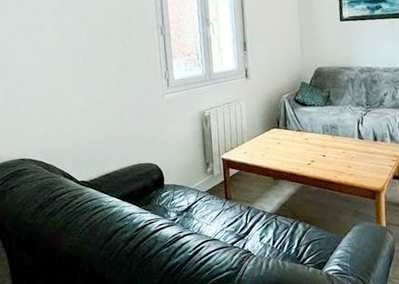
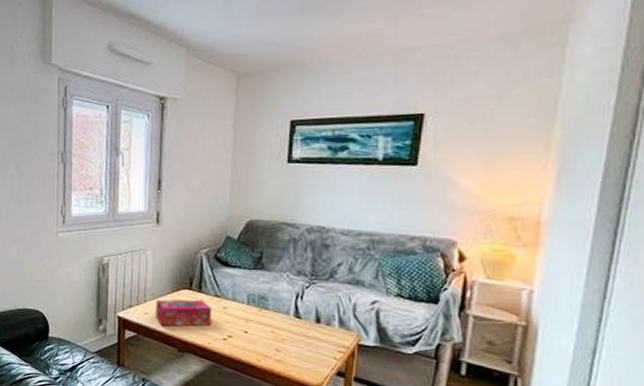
tissue box: none [251,135,297,161] -> present [155,299,212,327]

